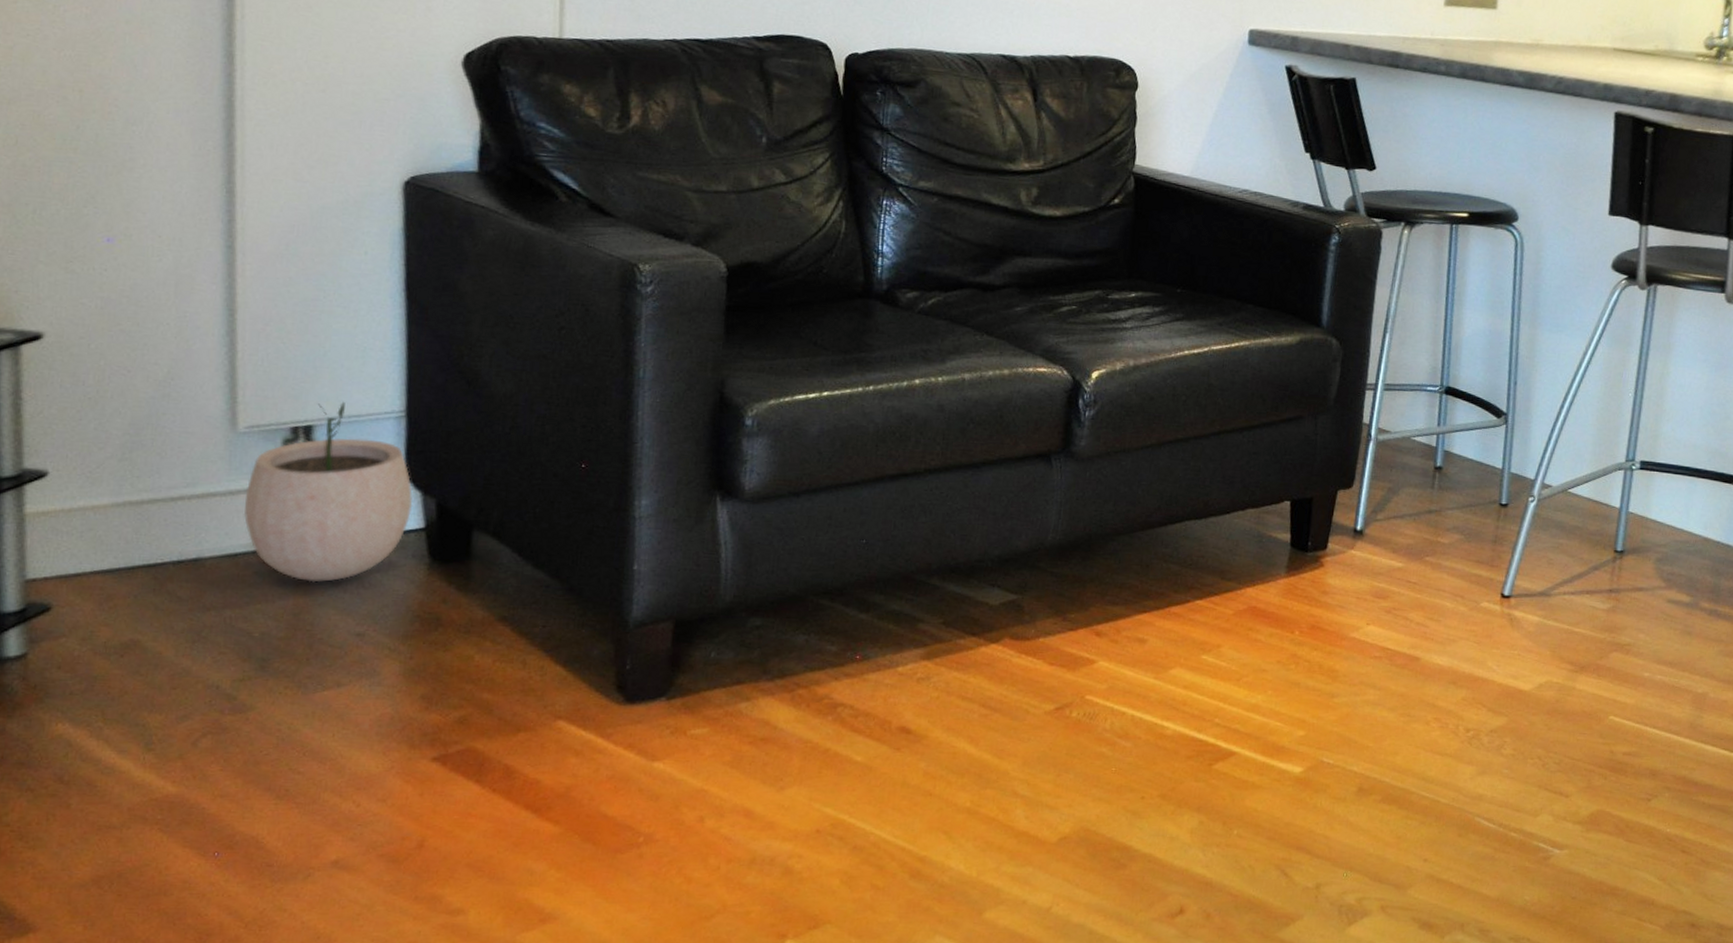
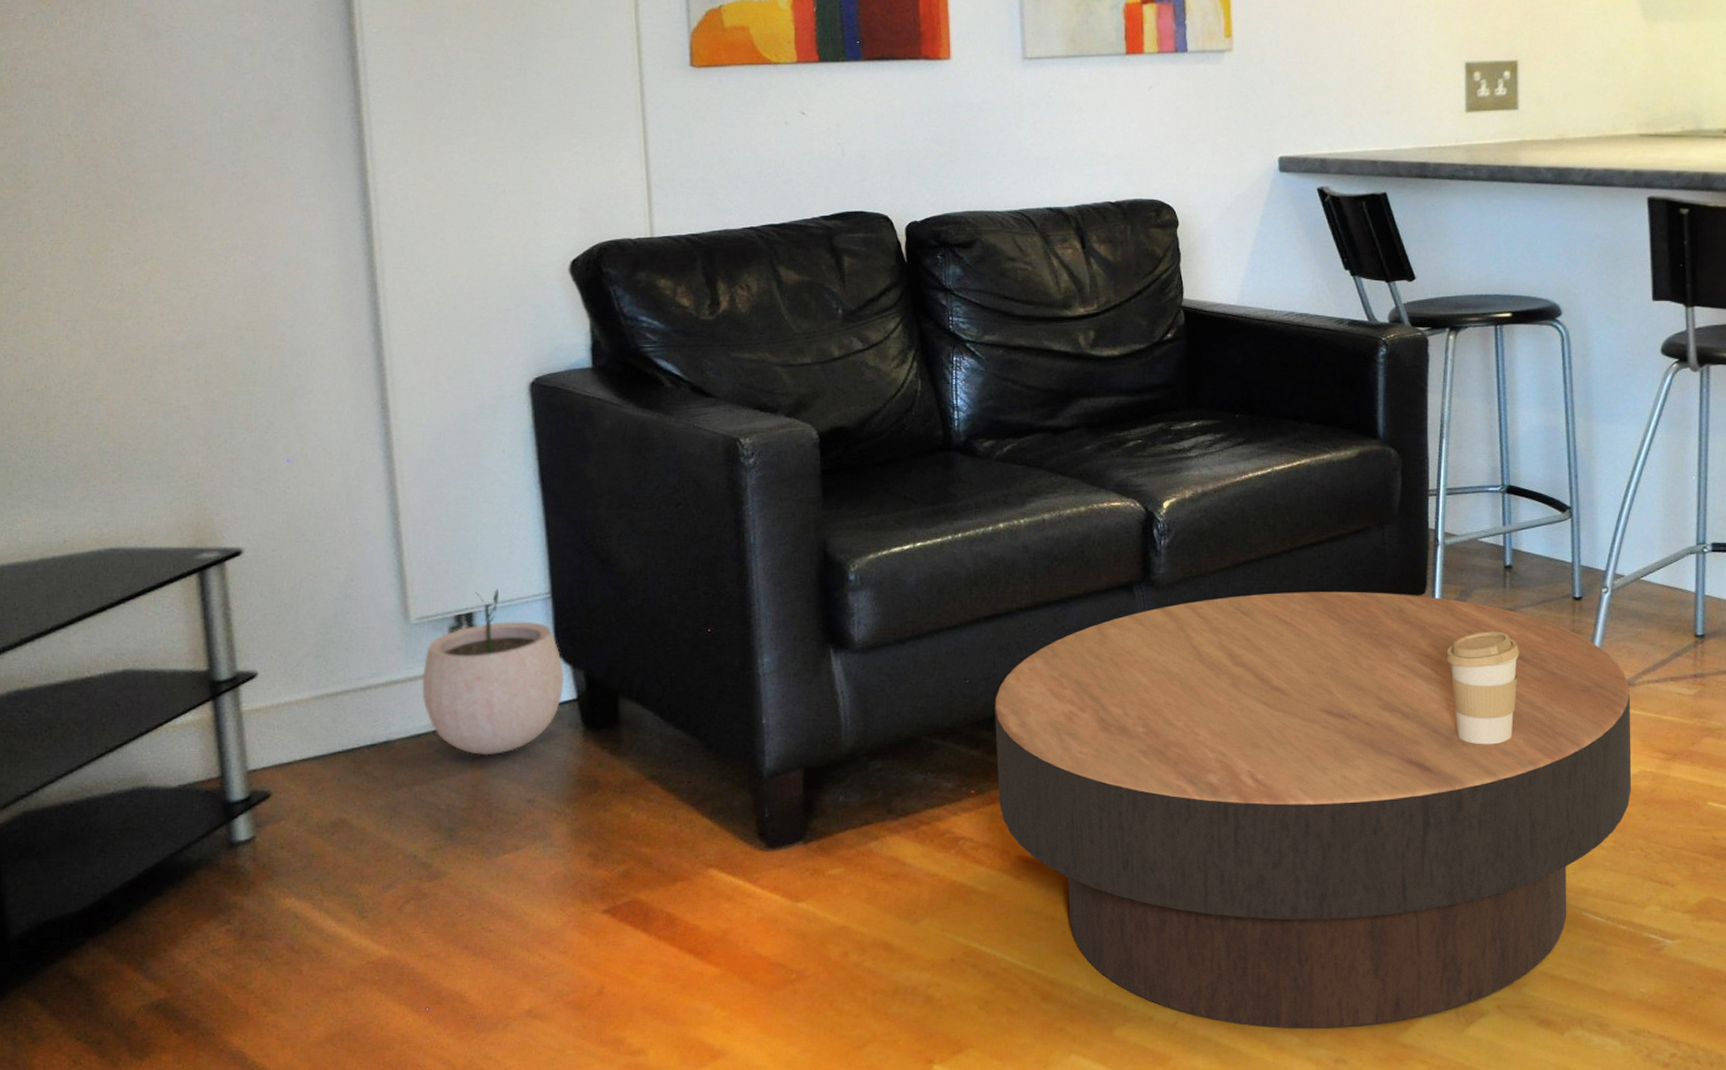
coffee table: none [885,474,1546,922] -> present [995,591,1632,1029]
coffee cup: none [1366,530,1441,645] -> present [1446,631,1520,745]

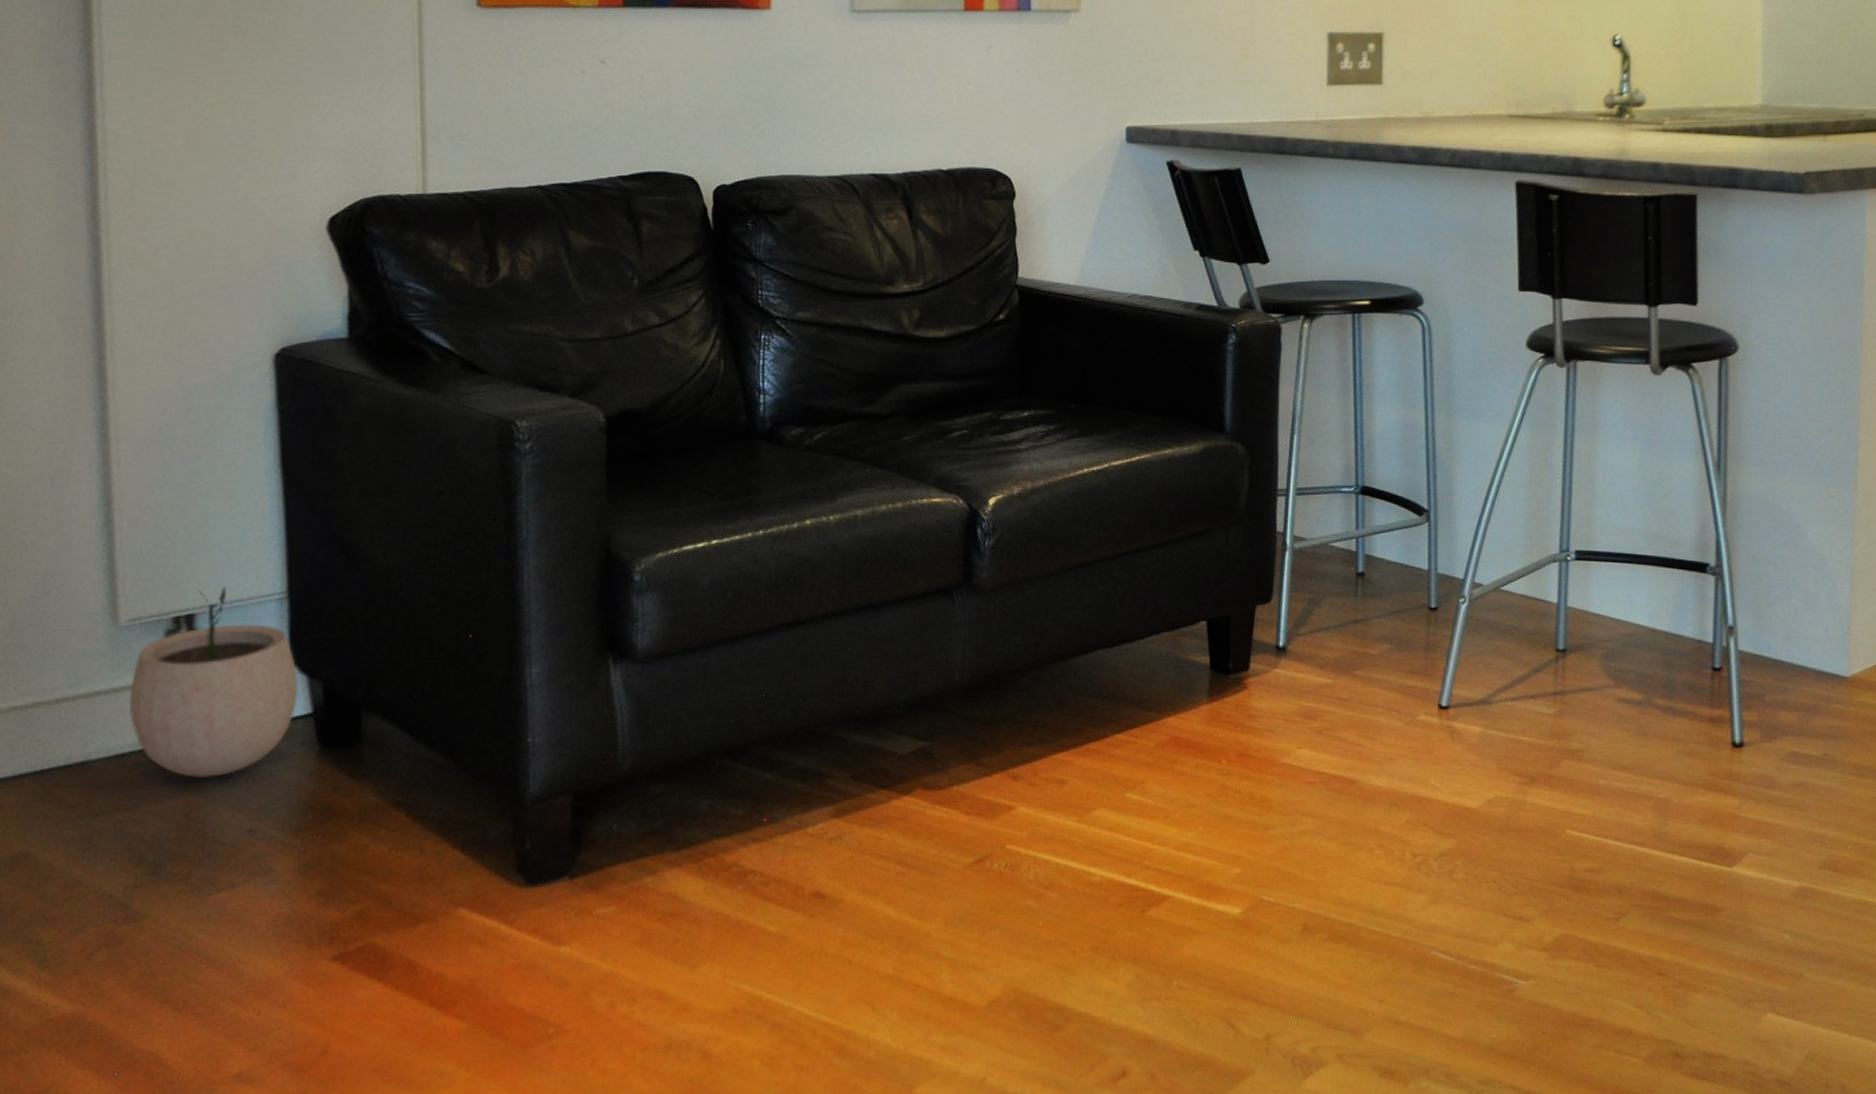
coffee table: present [995,591,1632,1029] -> none [793,599,1487,1084]
coffee cup: present [1446,631,1520,745] -> none [1292,644,1371,768]

